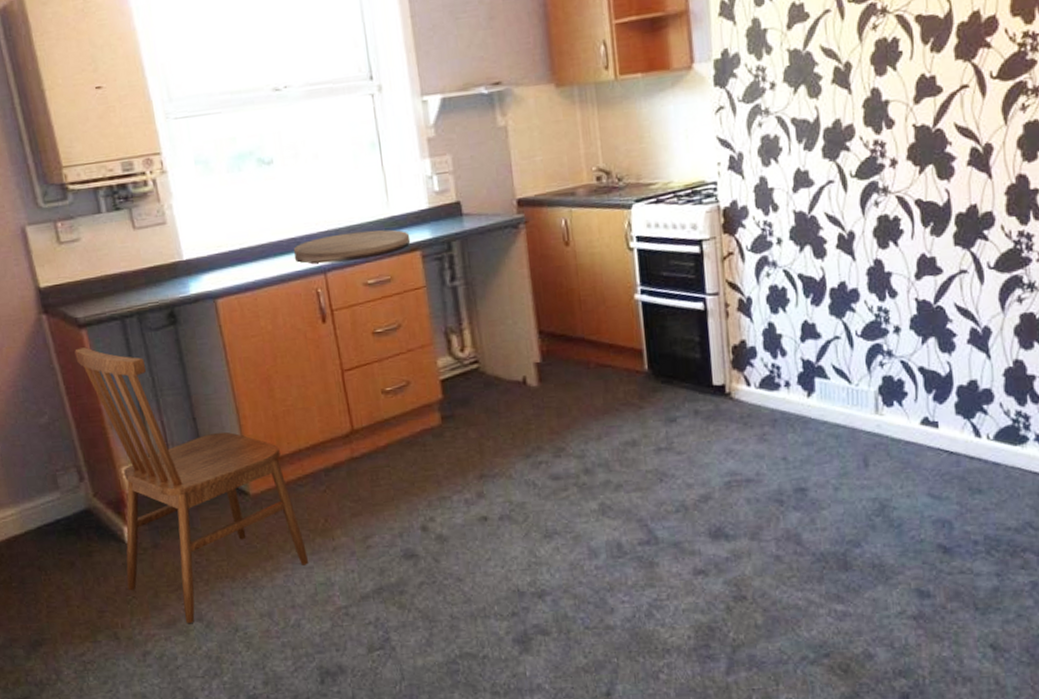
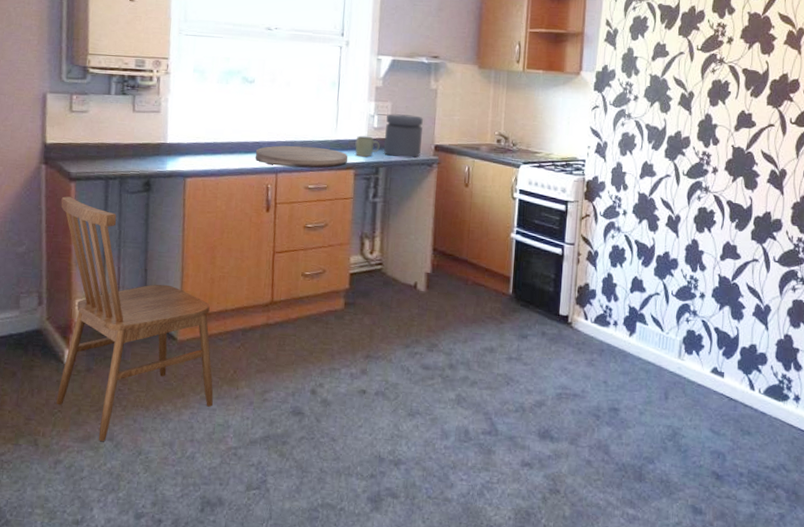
mug: none [415,203,448,232] -> present [355,135,380,157]
jar: none [448,165,501,224] -> present [384,114,423,158]

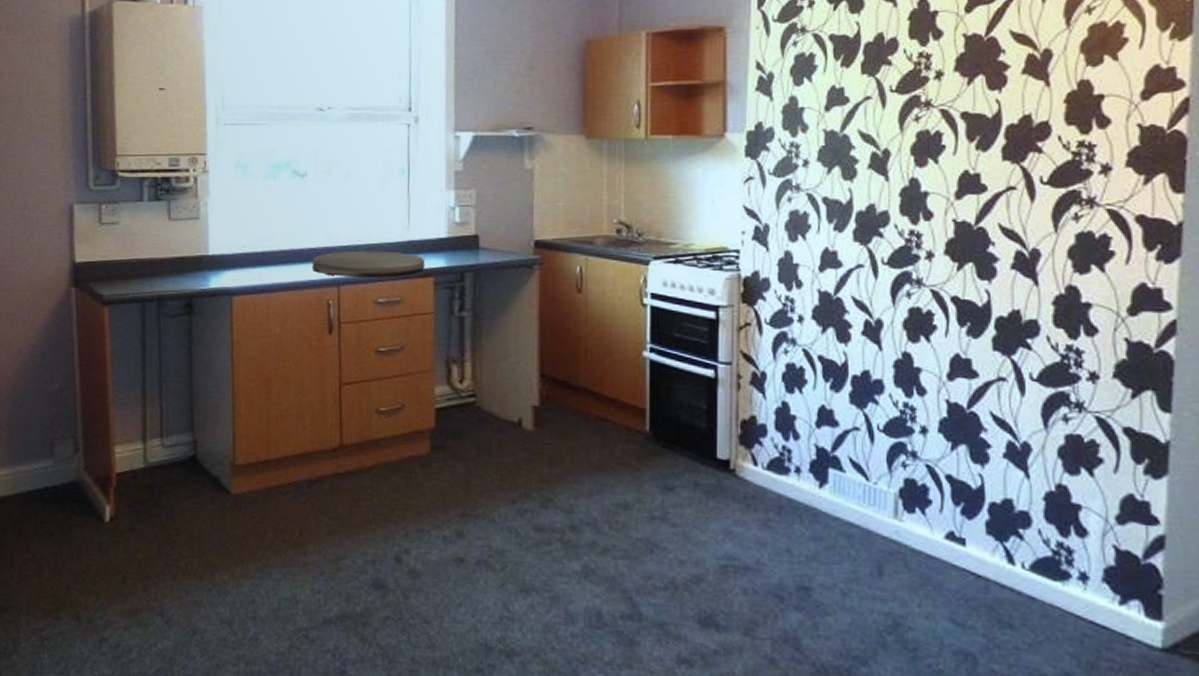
dining chair: present [56,196,214,441] -> none [94,324,277,617]
mug: present [355,135,380,157] -> none [433,233,464,260]
jar: present [384,114,423,158] -> none [470,204,517,259]

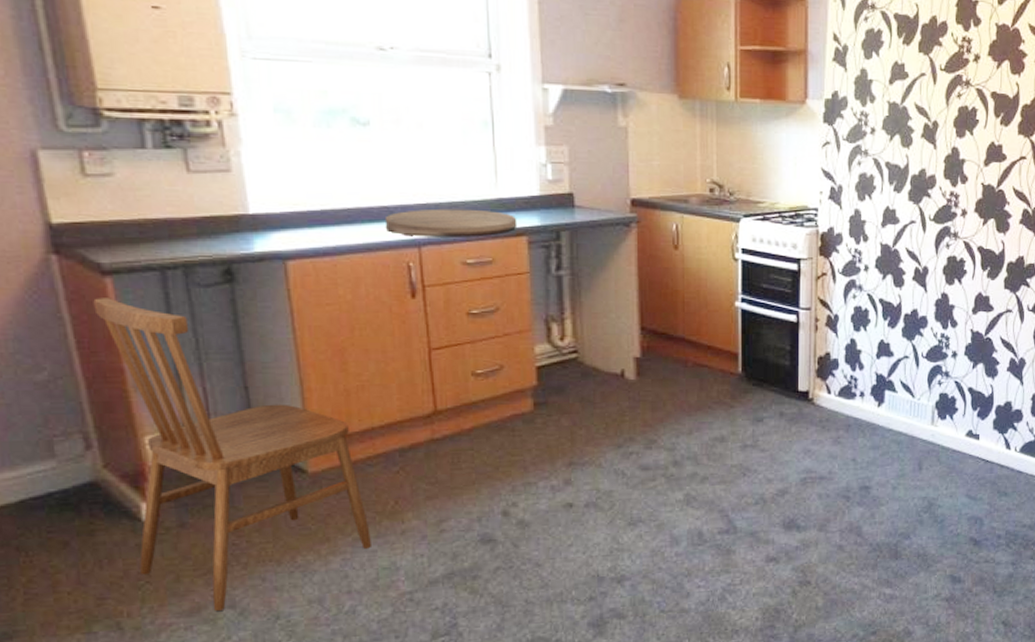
dining chair: none [94,324,277,617] -> present [93,298,371,611]

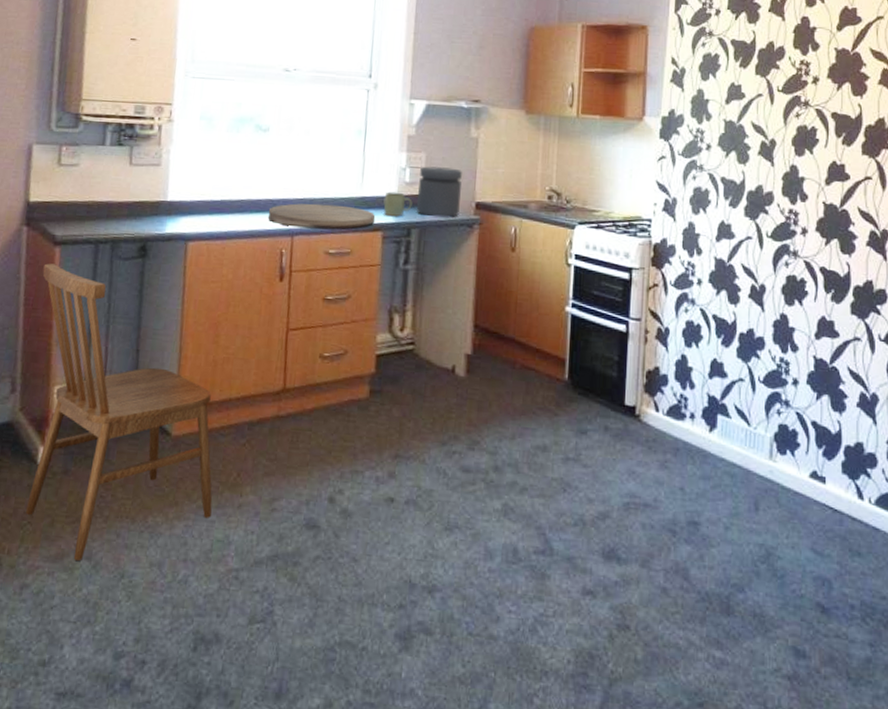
mug: none [524,191,559,218] -> present [383,191,412,216]
jar: none [564,161,613,217] -> present [417,166,462,218]

